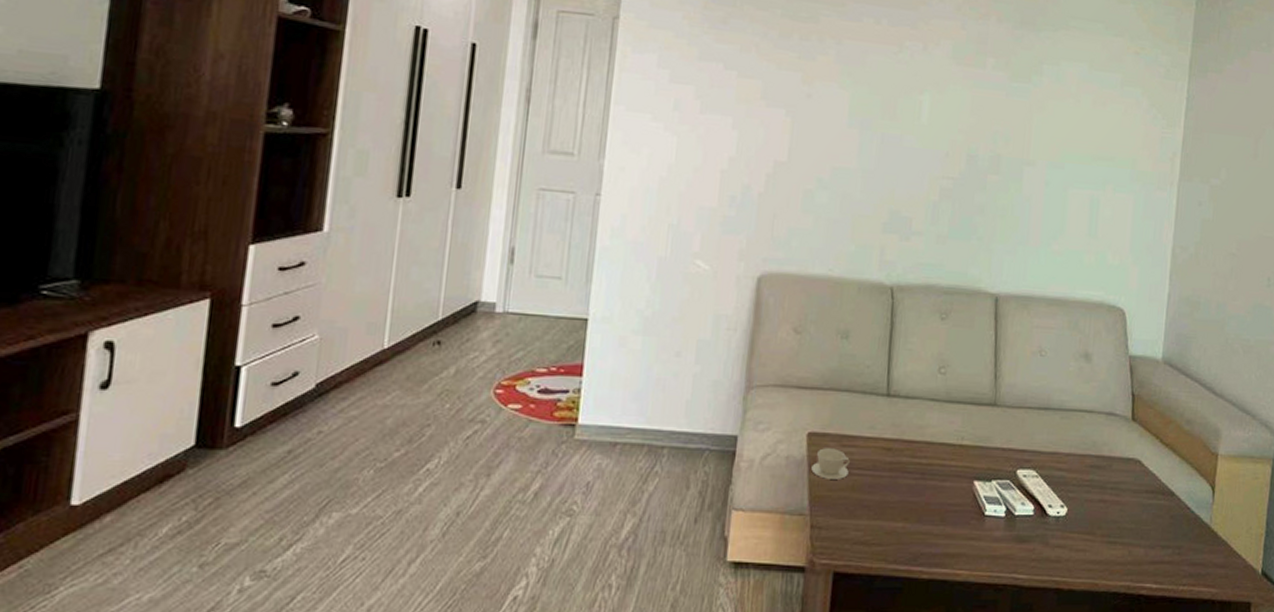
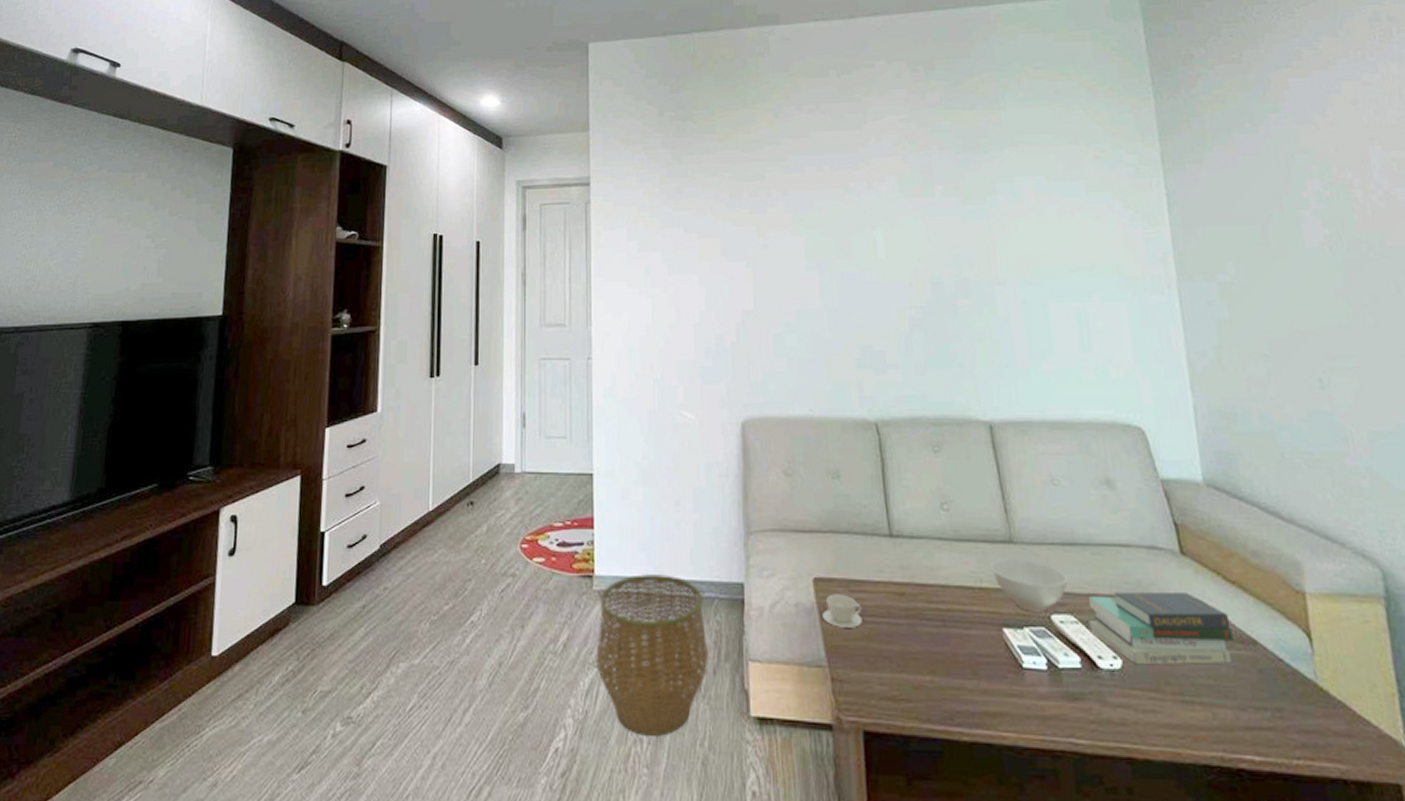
basket: none [569,423,696,582] -> present [596,573,710,736]
bowl: none [972,419,1037,468] -> present [990,558,1068,613]
books: none [1045,451,1159,513] -> present [1088,591,1235,666]

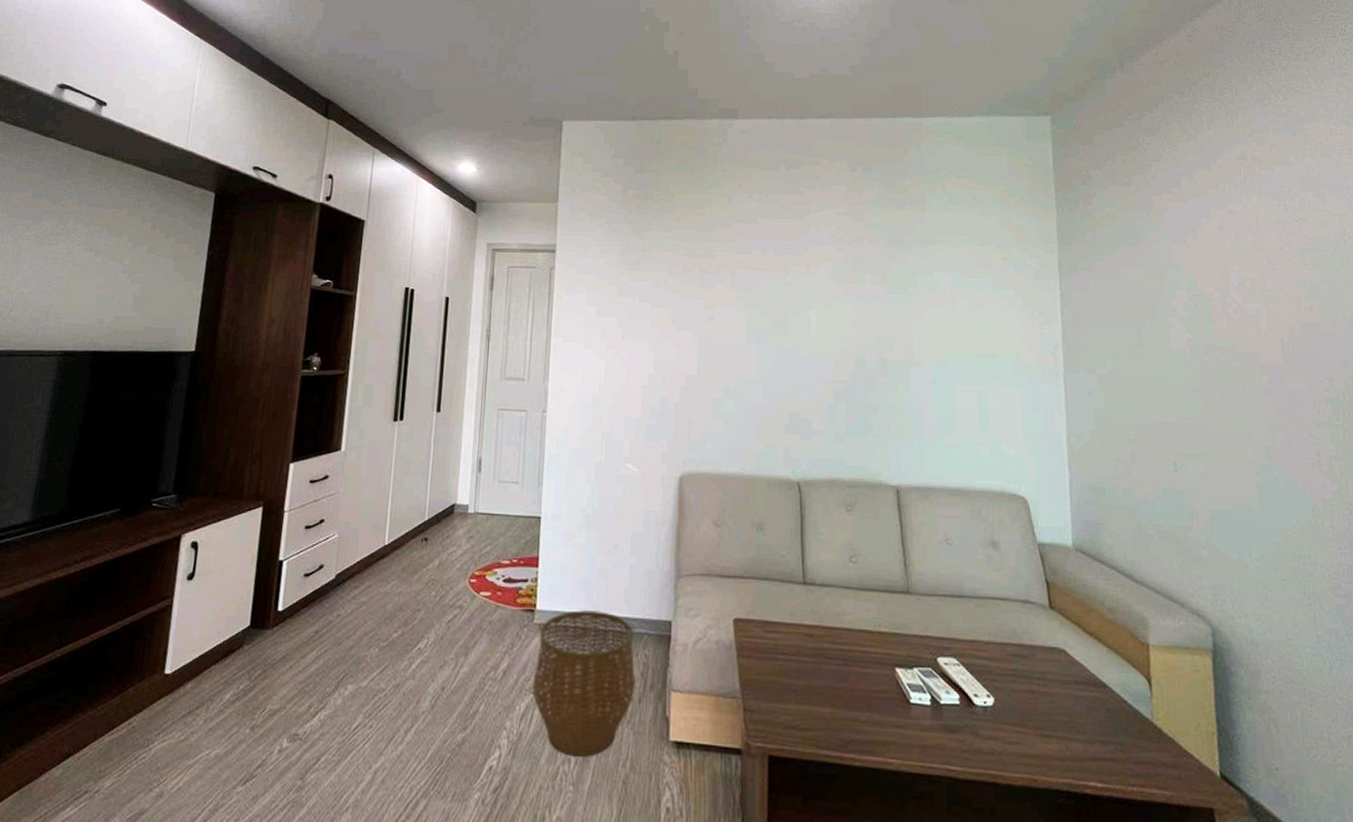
teacup: present [823,594,862,628] -> none [740,633,774,664]
bowl: present [990,558,1068,613] -> none [888,606,954,656]
books: present [1088,591,1235,666] -> none [968,639,1088,704]

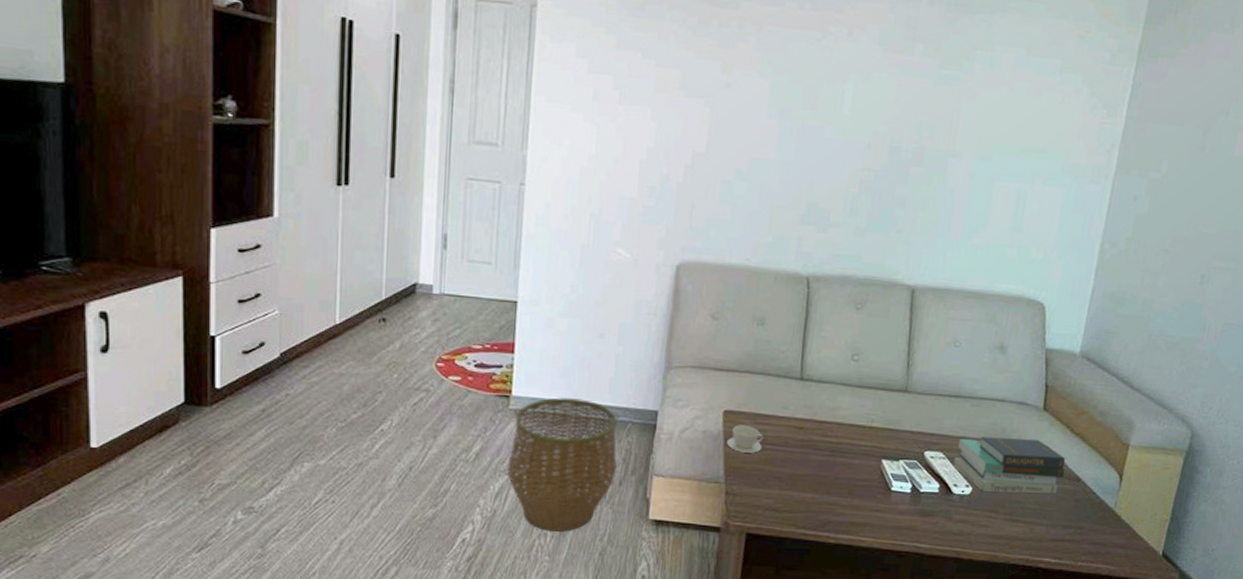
teacup: none [740,633,774,664] -> present [727,425,763,453]
books: none [968,639,1088,704] -> present [952,436,1066,494]

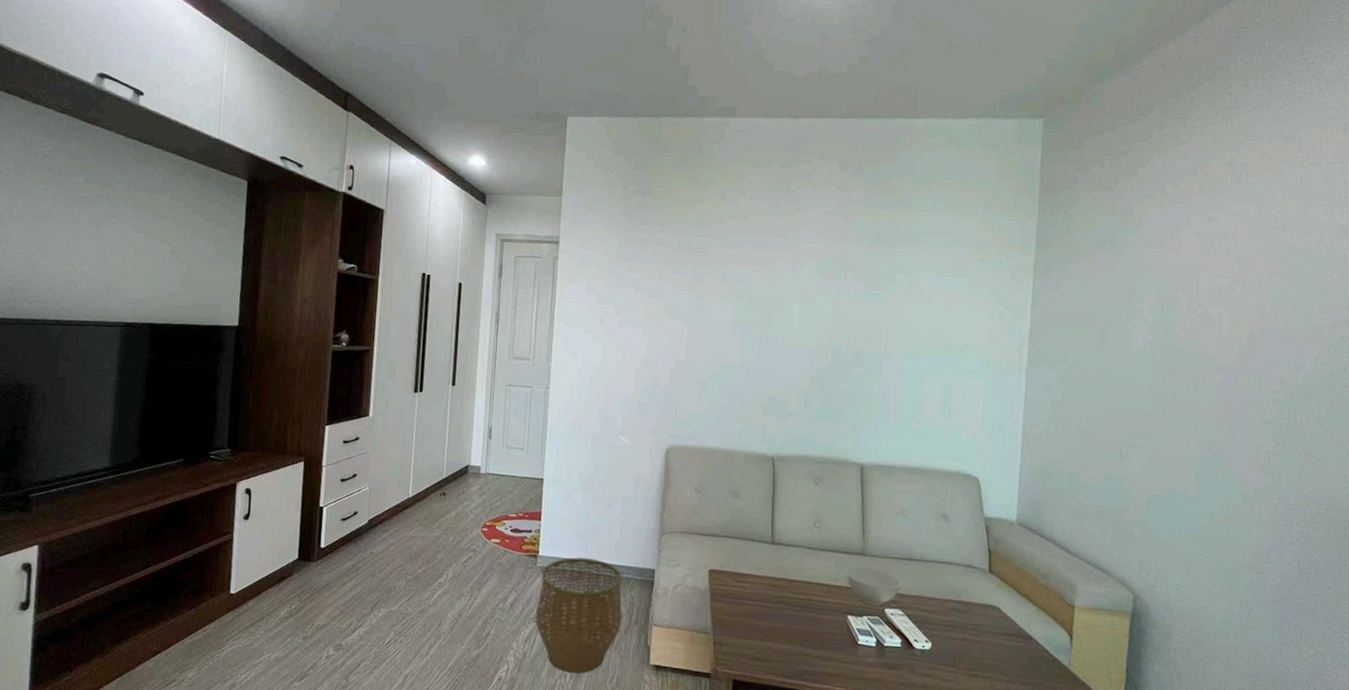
teacup: present [727,425,763,453] -> none [713,582,743,608]
bowl: none [883,404,946,450] -> present [845,565,902,607]
books: present [952,436,1066,494] -> none [911,596,1017,651]

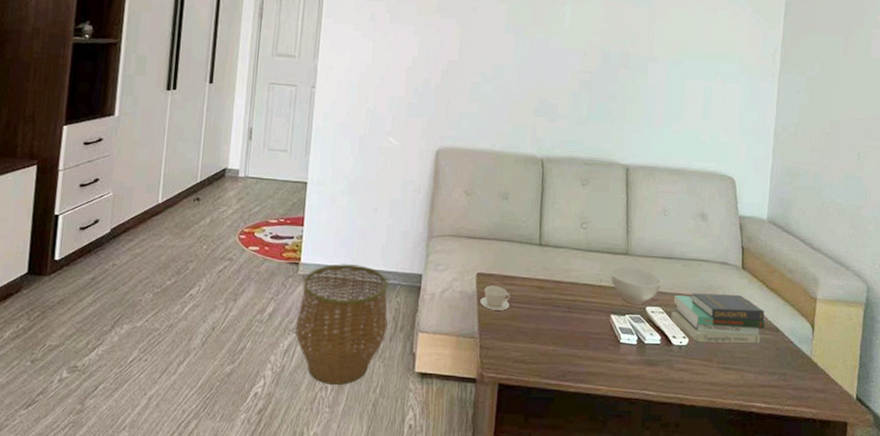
teacup: none [713,582,743,608] -> present [480,285,510,311]
books: none [911,596,1017,651] -> present [670,293,766,344]

